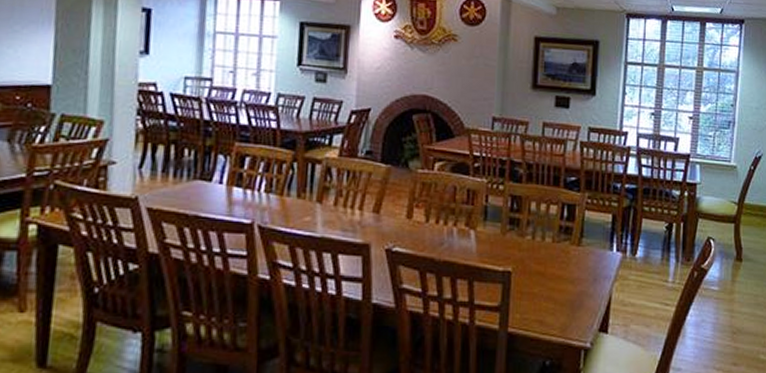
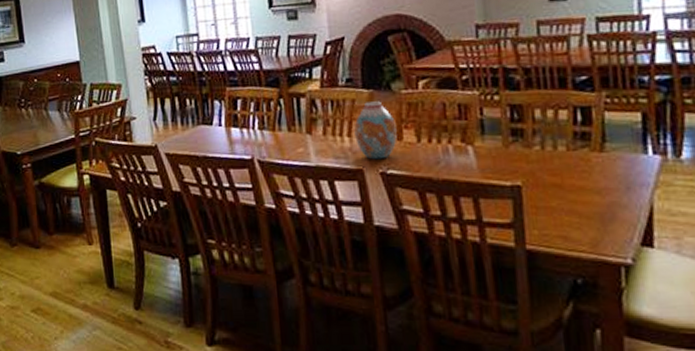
vase: none [366,177,408,236] -> present [354,101,397,160]

